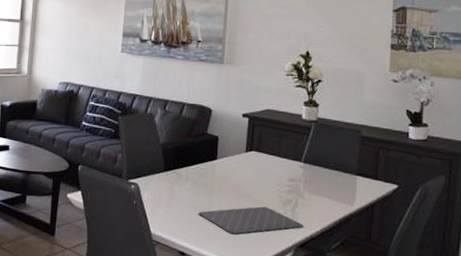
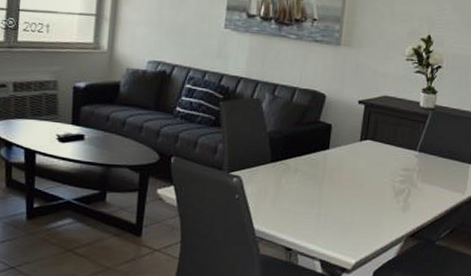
placemat: present [199,206,304,235] -> none [307,197,415,227]

